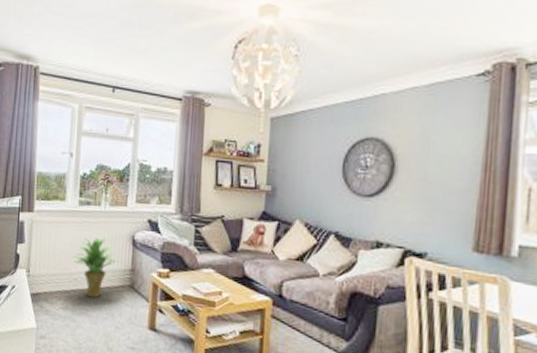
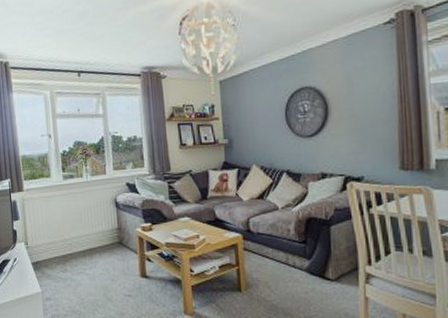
potted plant: present [73,237,118,298] -> none [64,204,105,258]

